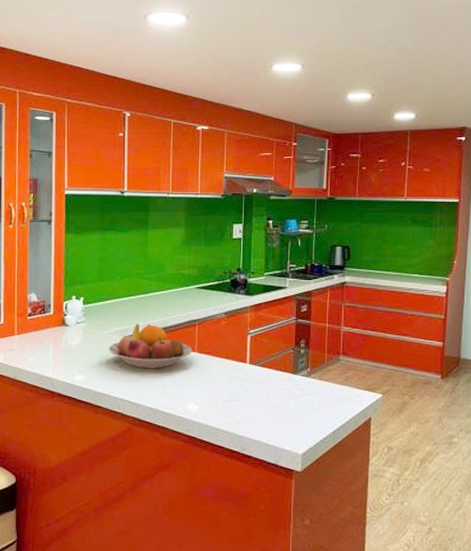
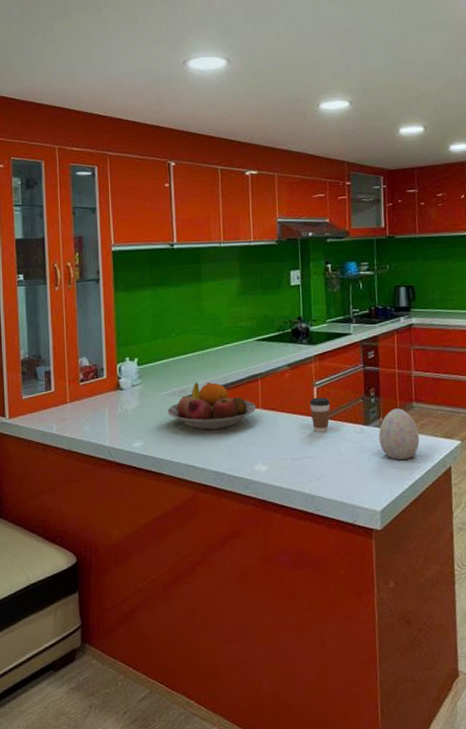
coffee cup: none [243,345,263,379] -> present [310,397,331,434]
decorative egg: none [305,360,343,409] -> present [378,408,420,460]

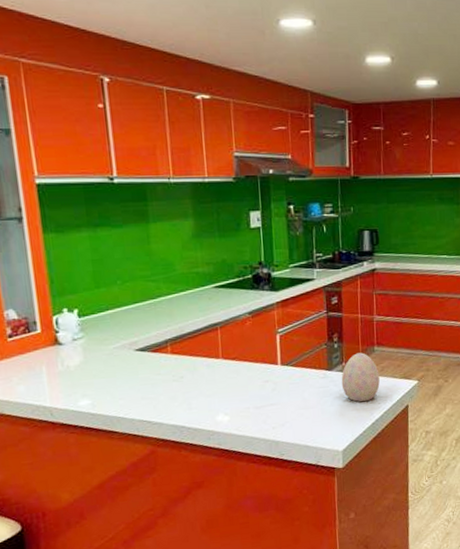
fruit bowl: present [167,381,257,430] -> none [116,332,217,384]
coffee cup: present [310,397,331,434] -> none [272,344,294,381]

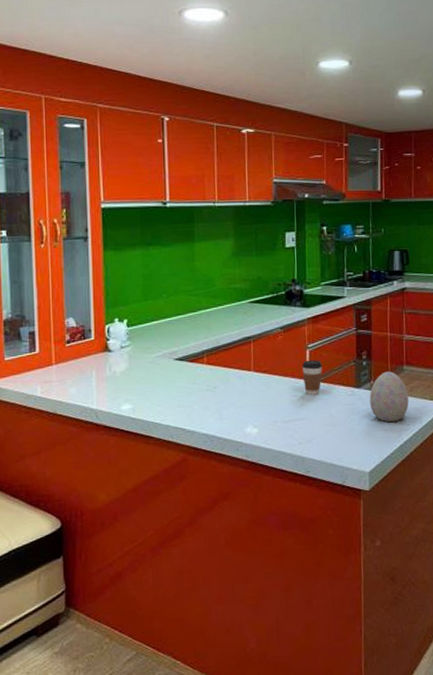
coffee cup: none [272,344,294,381] -> present [302,360,323,396]

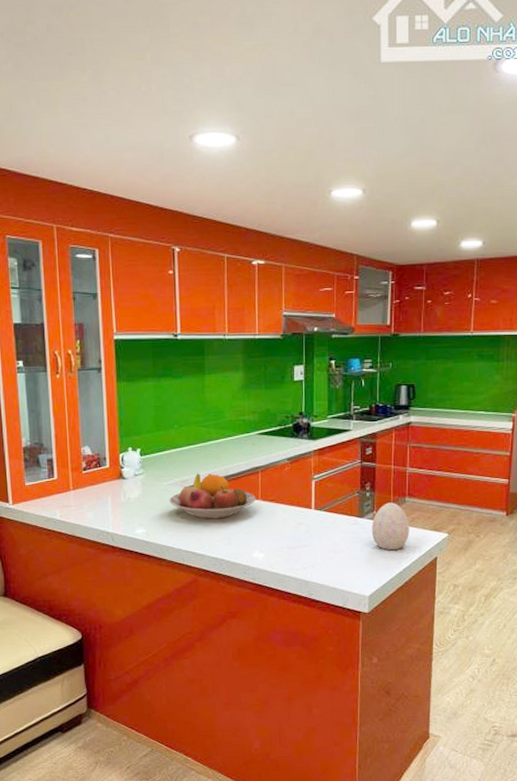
fruit bowl: none [157,343,249,393] -> present [169,473,256,519]
coffee cup: present [302,360,323,396] -> none [308,490,328,525]

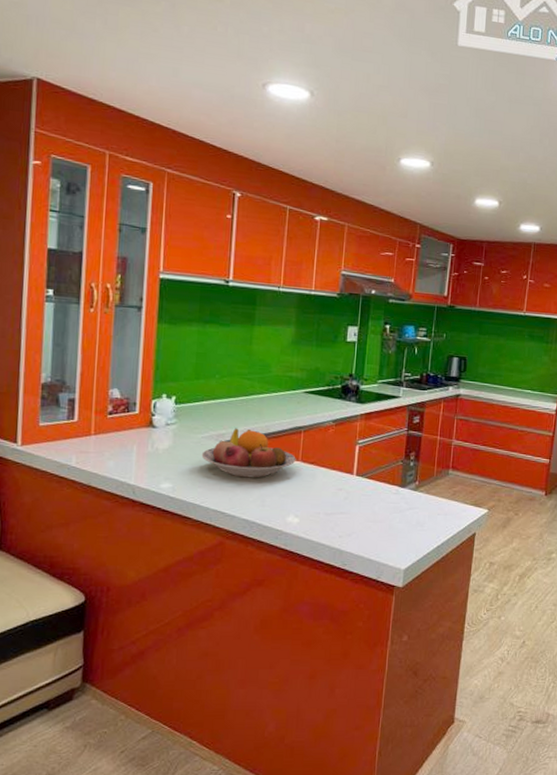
decorative egg: present [371,502,409,551] -> none [412,474,451,524]

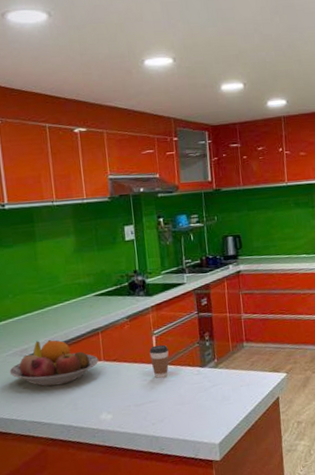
coffee cup: none [349,455,371,491] -> present [149,344,169,379]

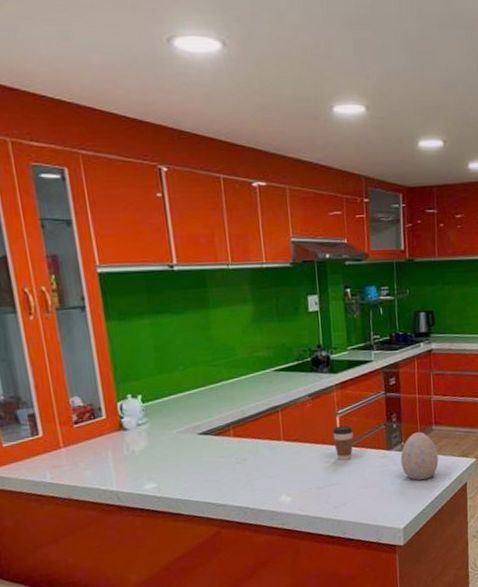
fruit bowl: present [9,339,99,387] -> none [180,416,278,467]
decorative egg: none [214,349,251,396] -> present [400,432,439,480]

